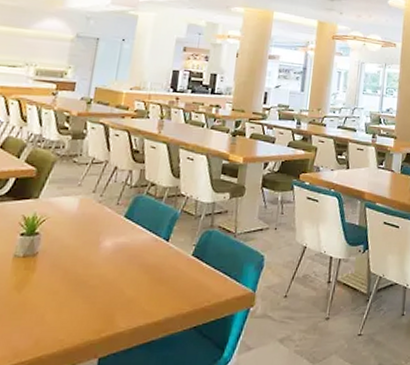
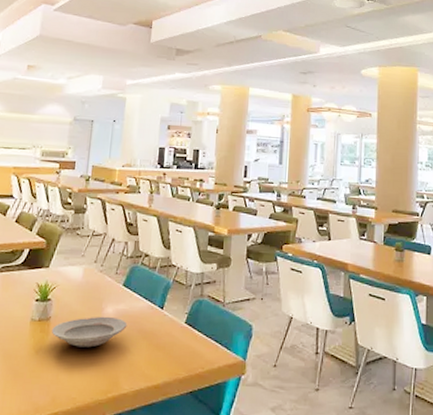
plate: none [37,250,128,285] -> present [51,316,128,348]

